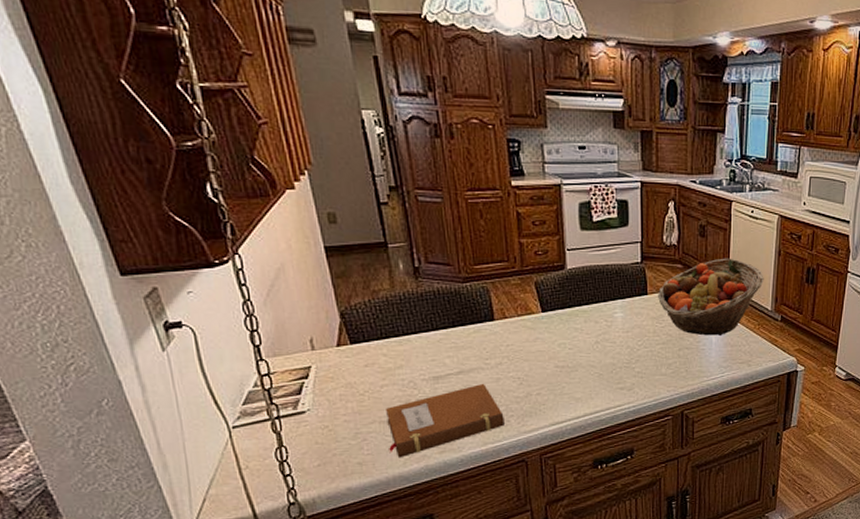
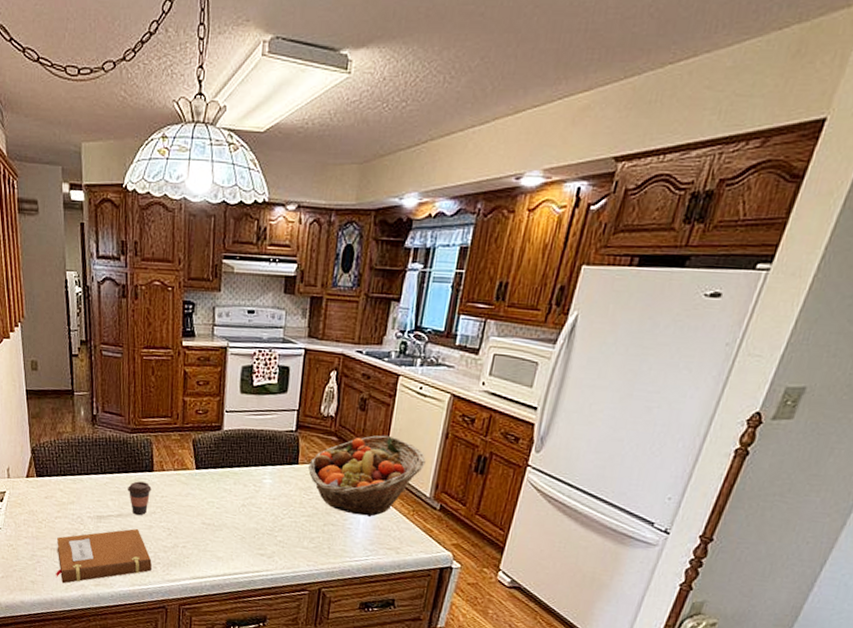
coffee cup: none [467,333,495,370] -> present [128,481,152,516]

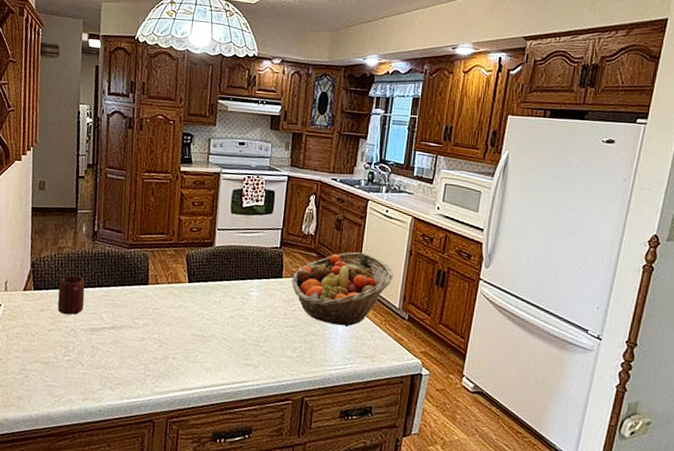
notebook: present [56,528,152,584] -> none [43,340,142,399]
mug: none [61,462,89,503] -> present [57,275,85,315]
coffee cup: present [128,481,152,516] -> none [122,294,146,328]

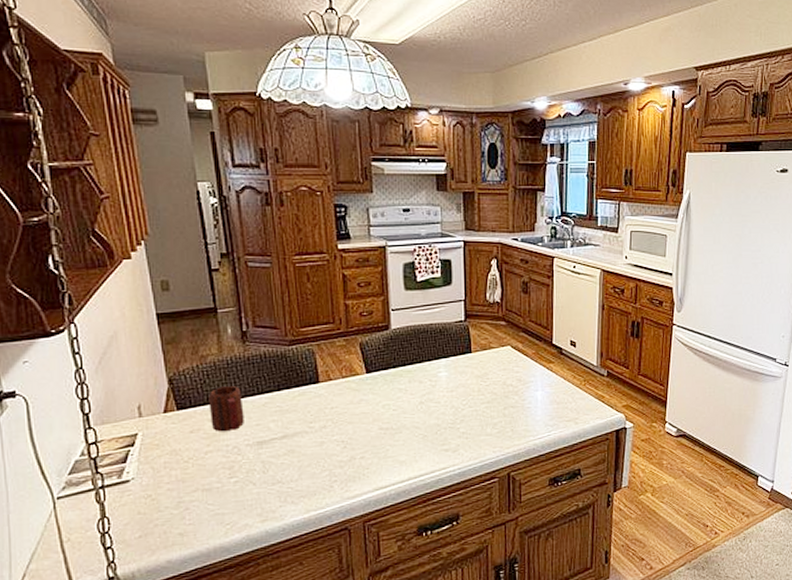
fruit basket: present [291,252,394,327] -> none [482,313,589,393]

